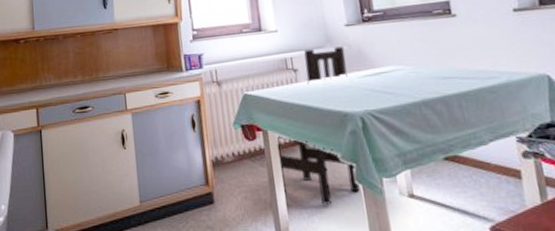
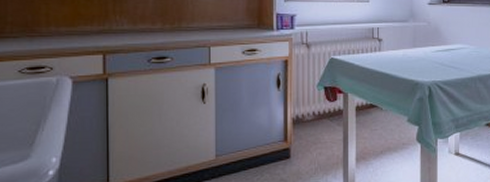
dining chair: present [276,46,360,205] -> none [355,22,425,161]

